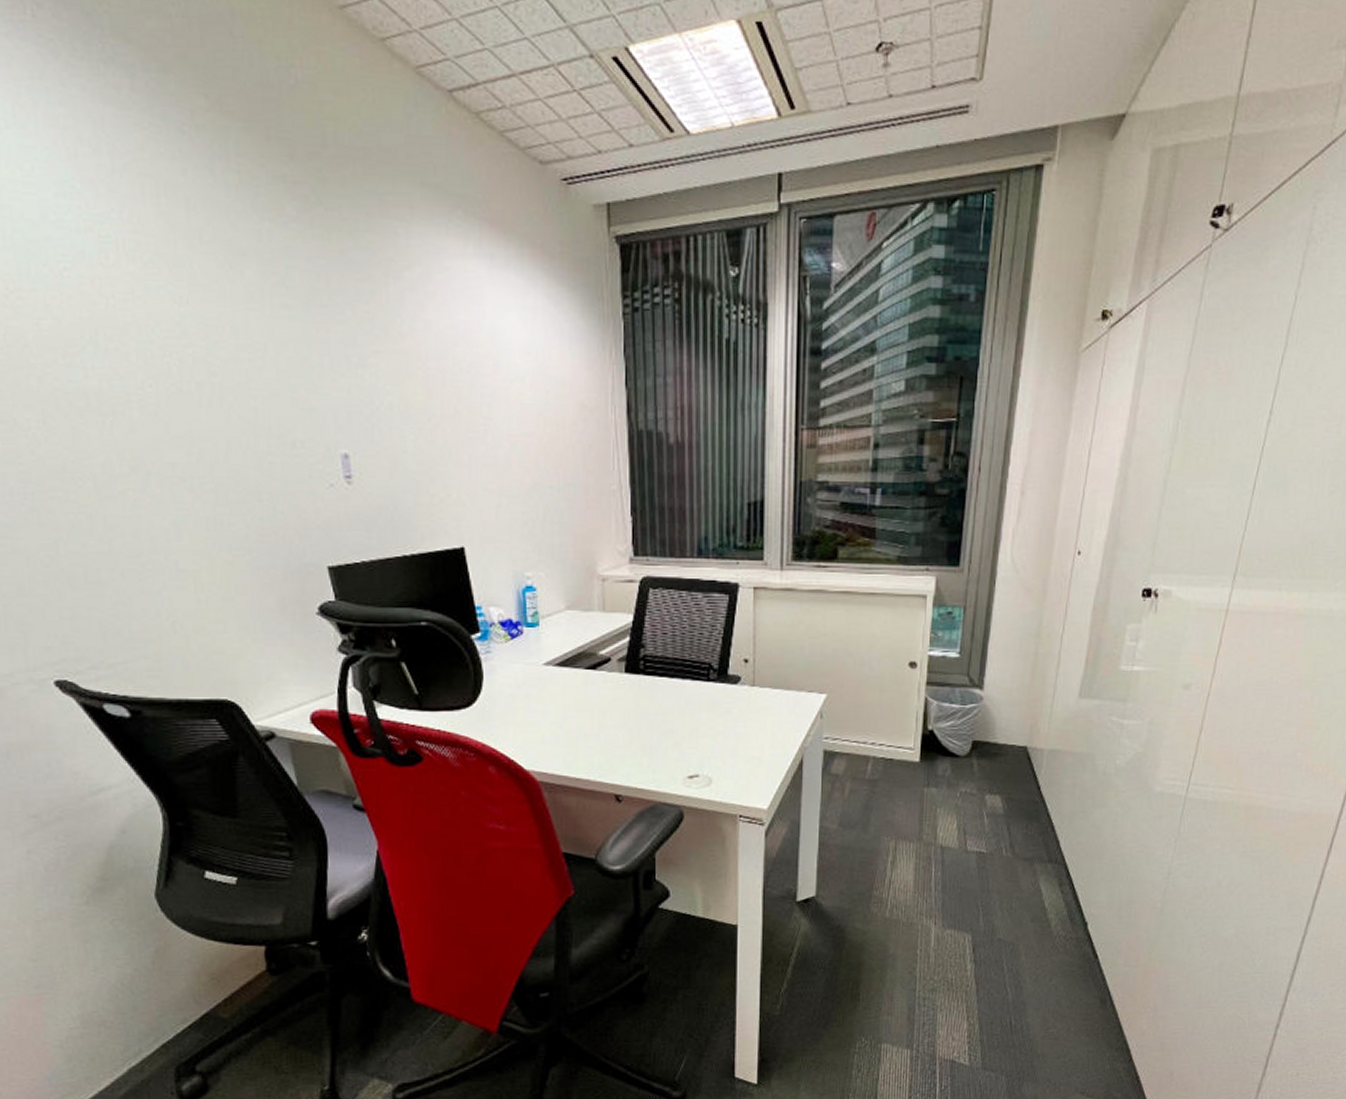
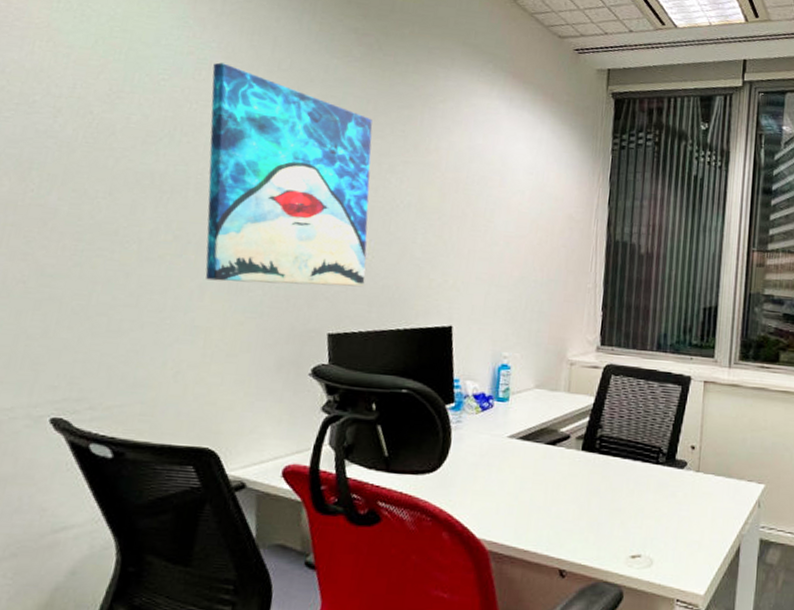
wall art: none [120,239,357,516] -> present [205,62,373,287]

